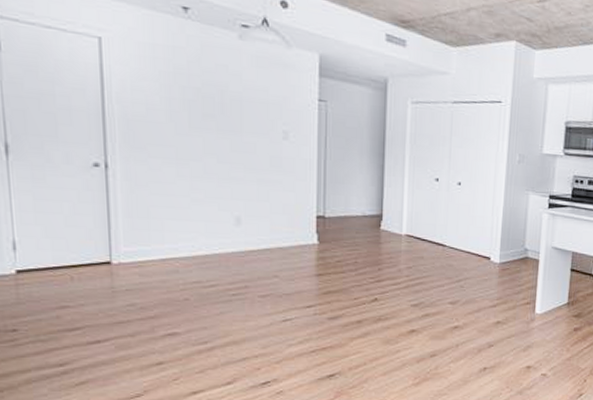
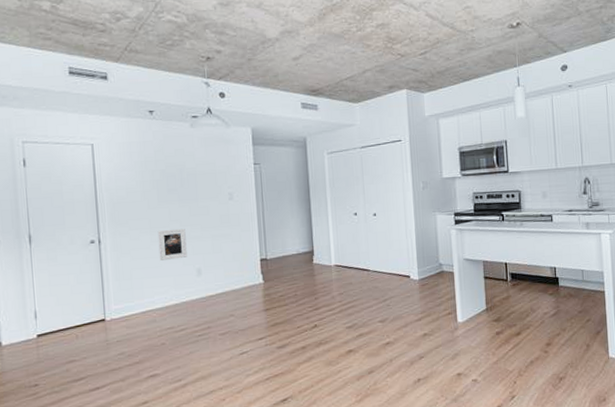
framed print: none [186,163,224,202] -> present [157,228,187,261]

